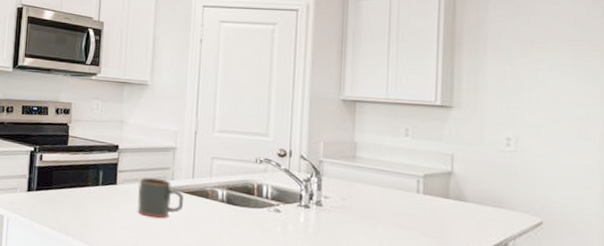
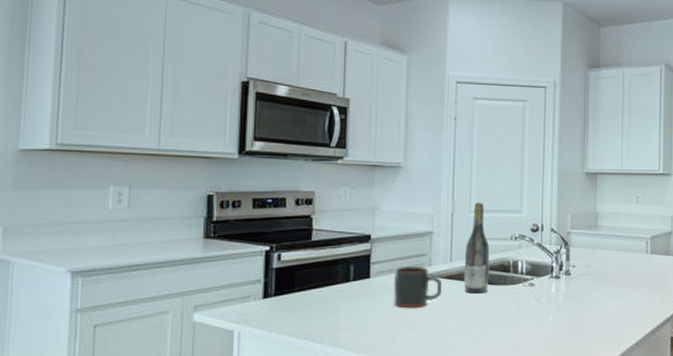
wine bottle: none [205,122,233,213] -> present [463,202,490,294]

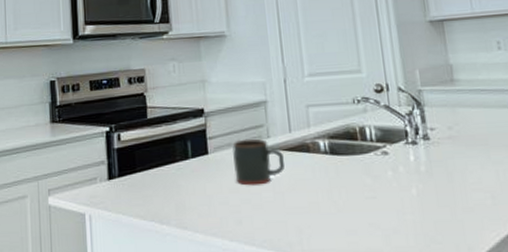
wine bottle: present [463,202,490,294] -> none [304,64,336,166]

